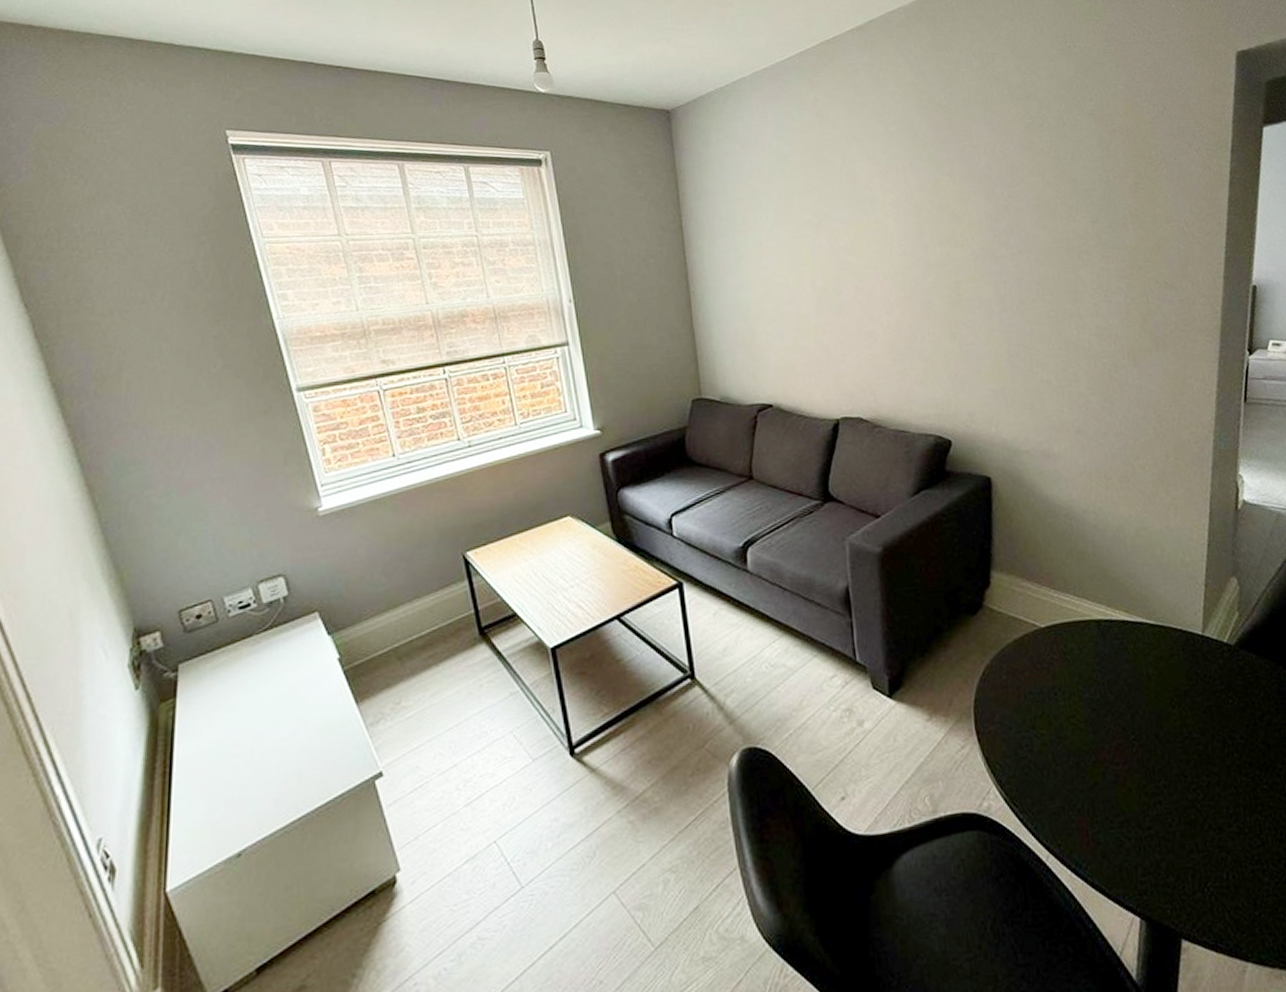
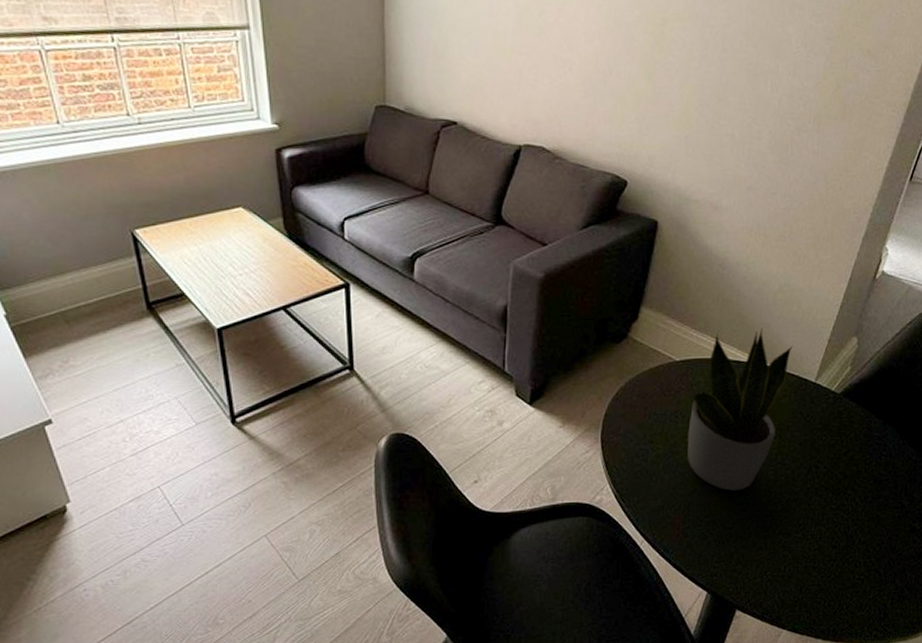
potted plant: none [1068,578,1174,779] -> present [687,327,794,491]

